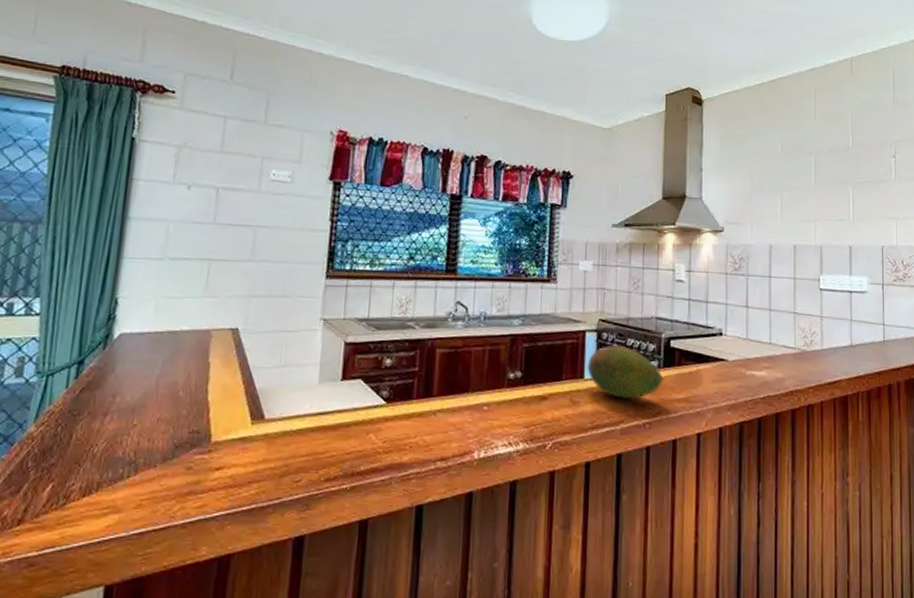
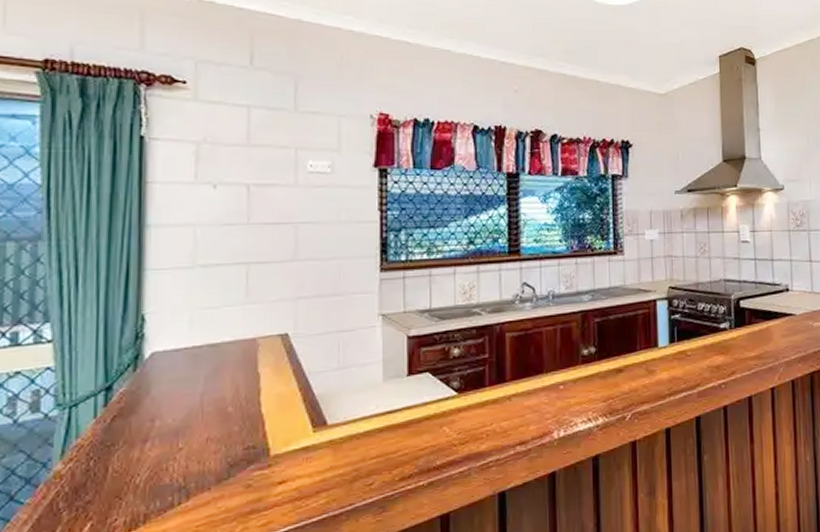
fruit: present [587,346,663,400] -> none [660,311,735,363]

